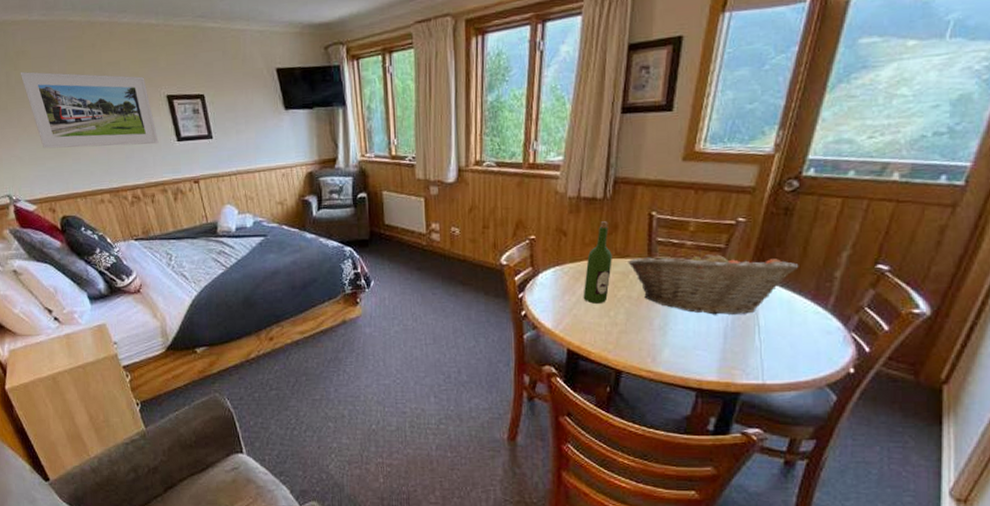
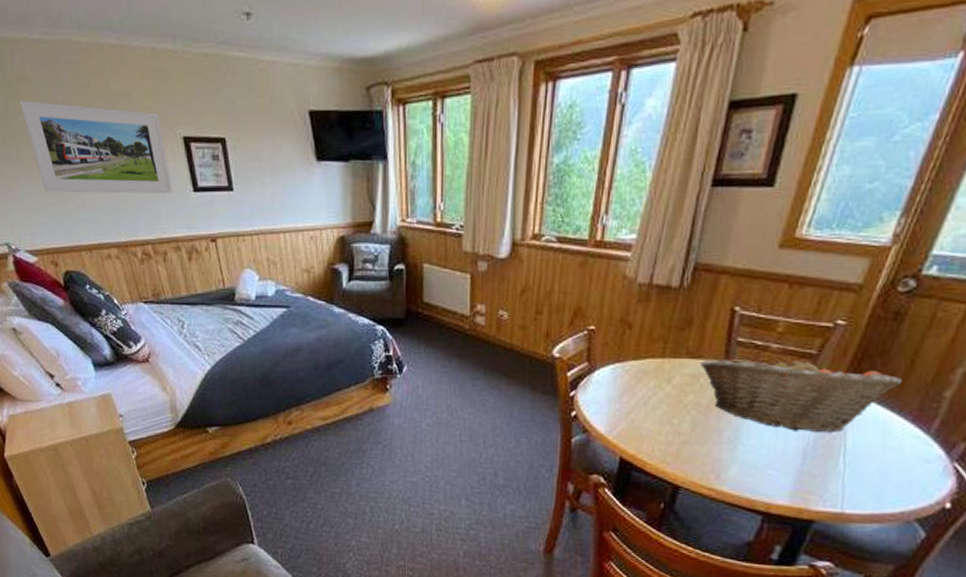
wine bottle: present [583,221,612,304] -> none [643,314,683,409]

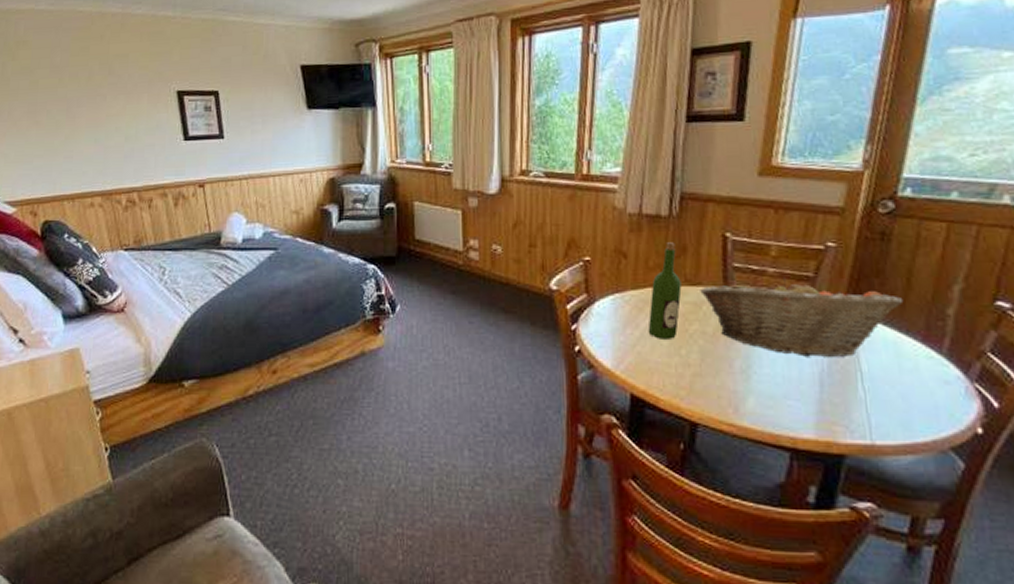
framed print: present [19,100,173,194] -> none [17,62,163,145]
wine bottle: none [643,314,683,409] -> present [648,242,682,339]

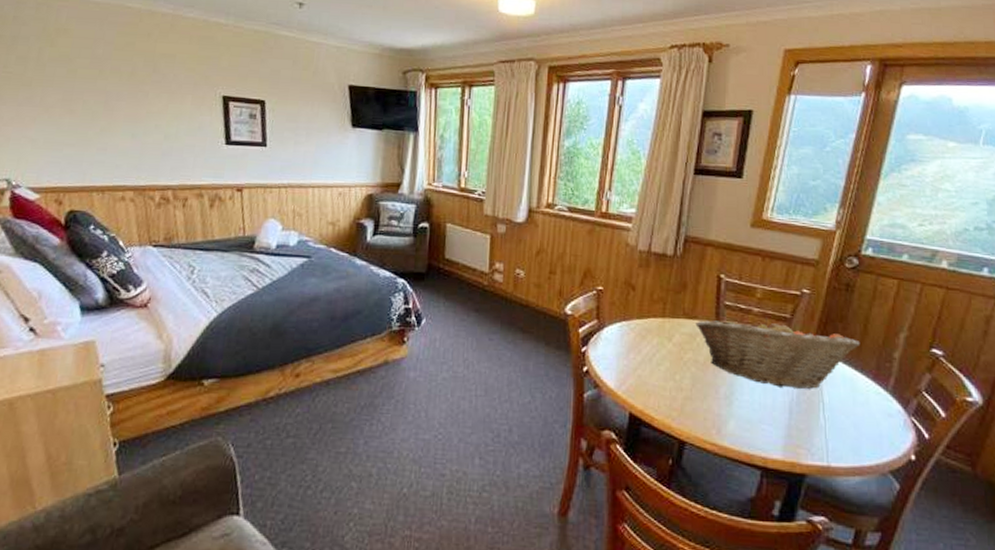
wine bottle: present [648,242,682,339] -> none [648,279,680,365]

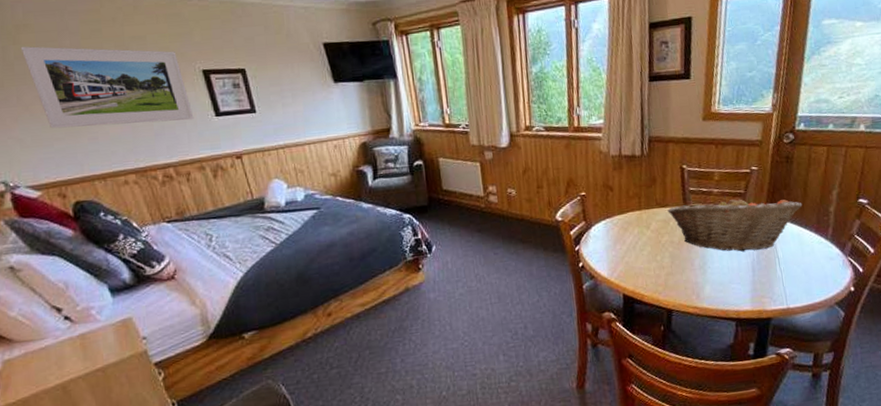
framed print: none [55,49,204,145] -> present [20,46,194,129]

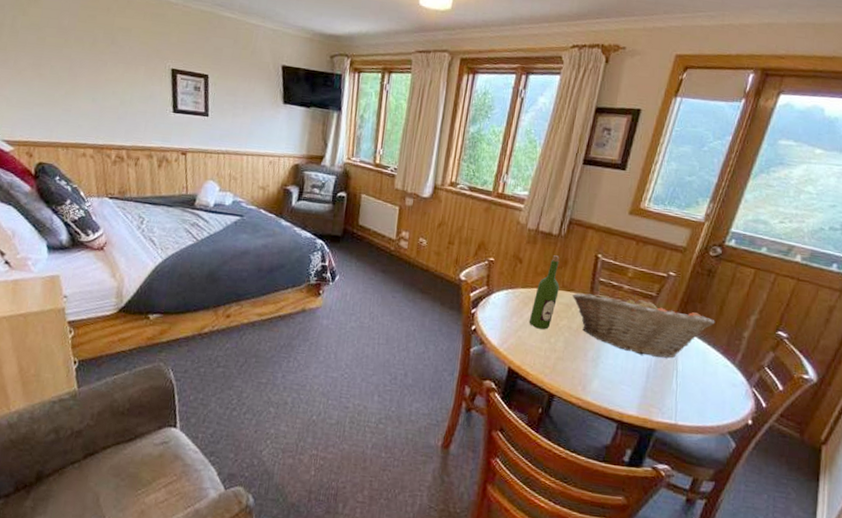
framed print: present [20,46,194,129] -> none [27,18,155,112]
wine bottle: none [632,175,655,251] -> present [529,255,560,330]

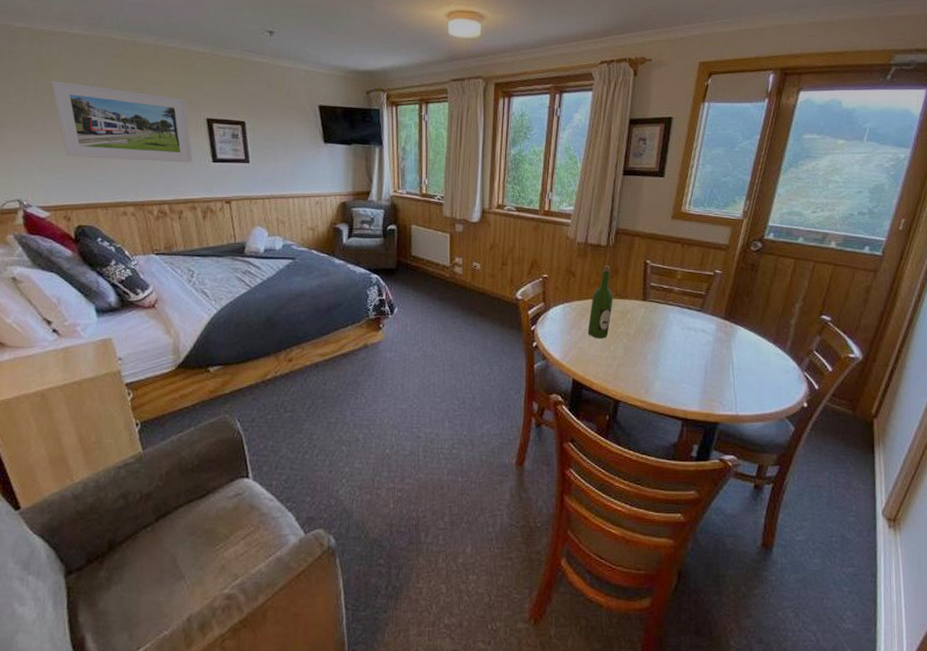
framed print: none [27,18,155,112] -> present [51,80,193,163]
fruit basket: present [572,293,715,358] -> none [626,295,763,353]

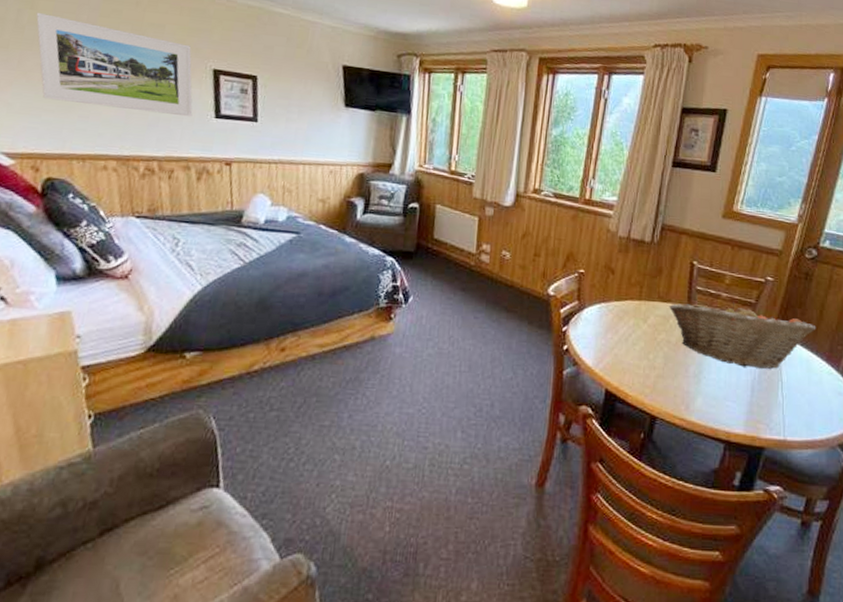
wine bottle: present [587,266,613,338] -> none [625,264,655,345]
fruit basket: none [626,295,763,353] -> present [669,302,816,369]

